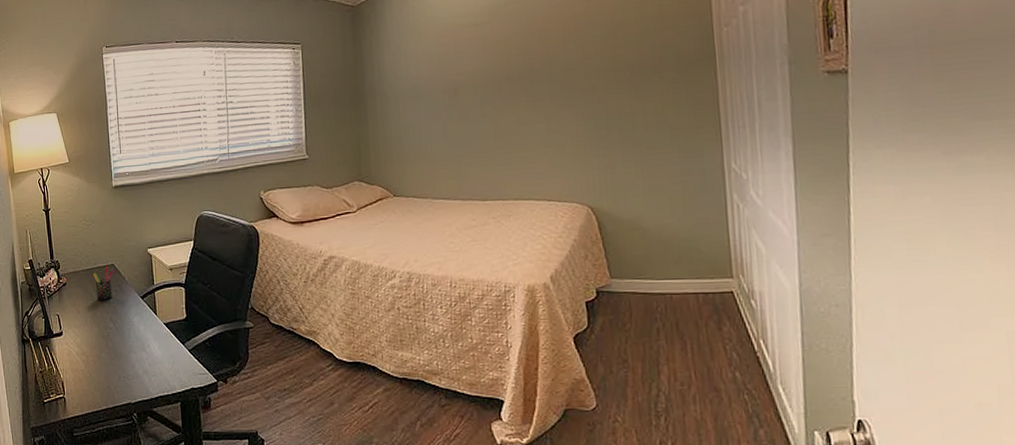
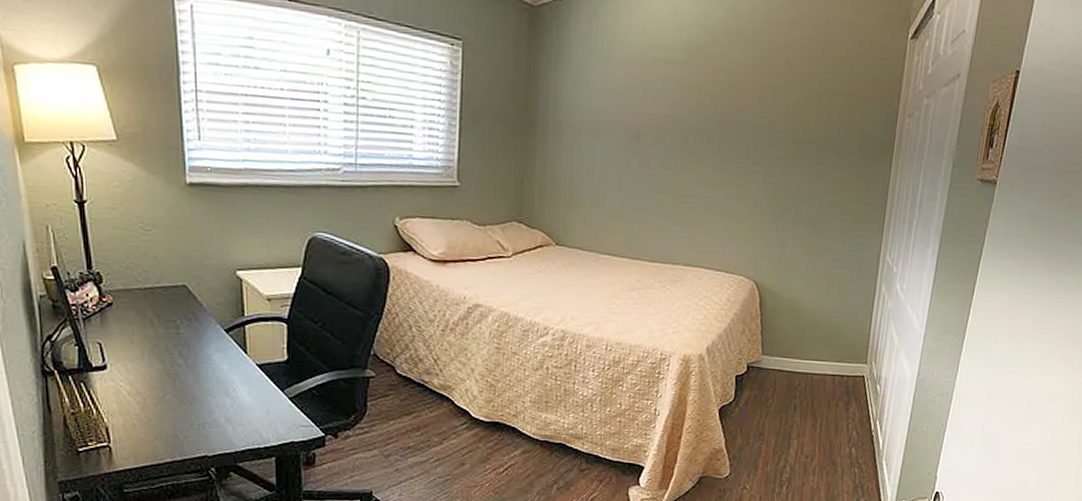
pen holder: present [93,266,114,300] -> none [155,287,186,330]

